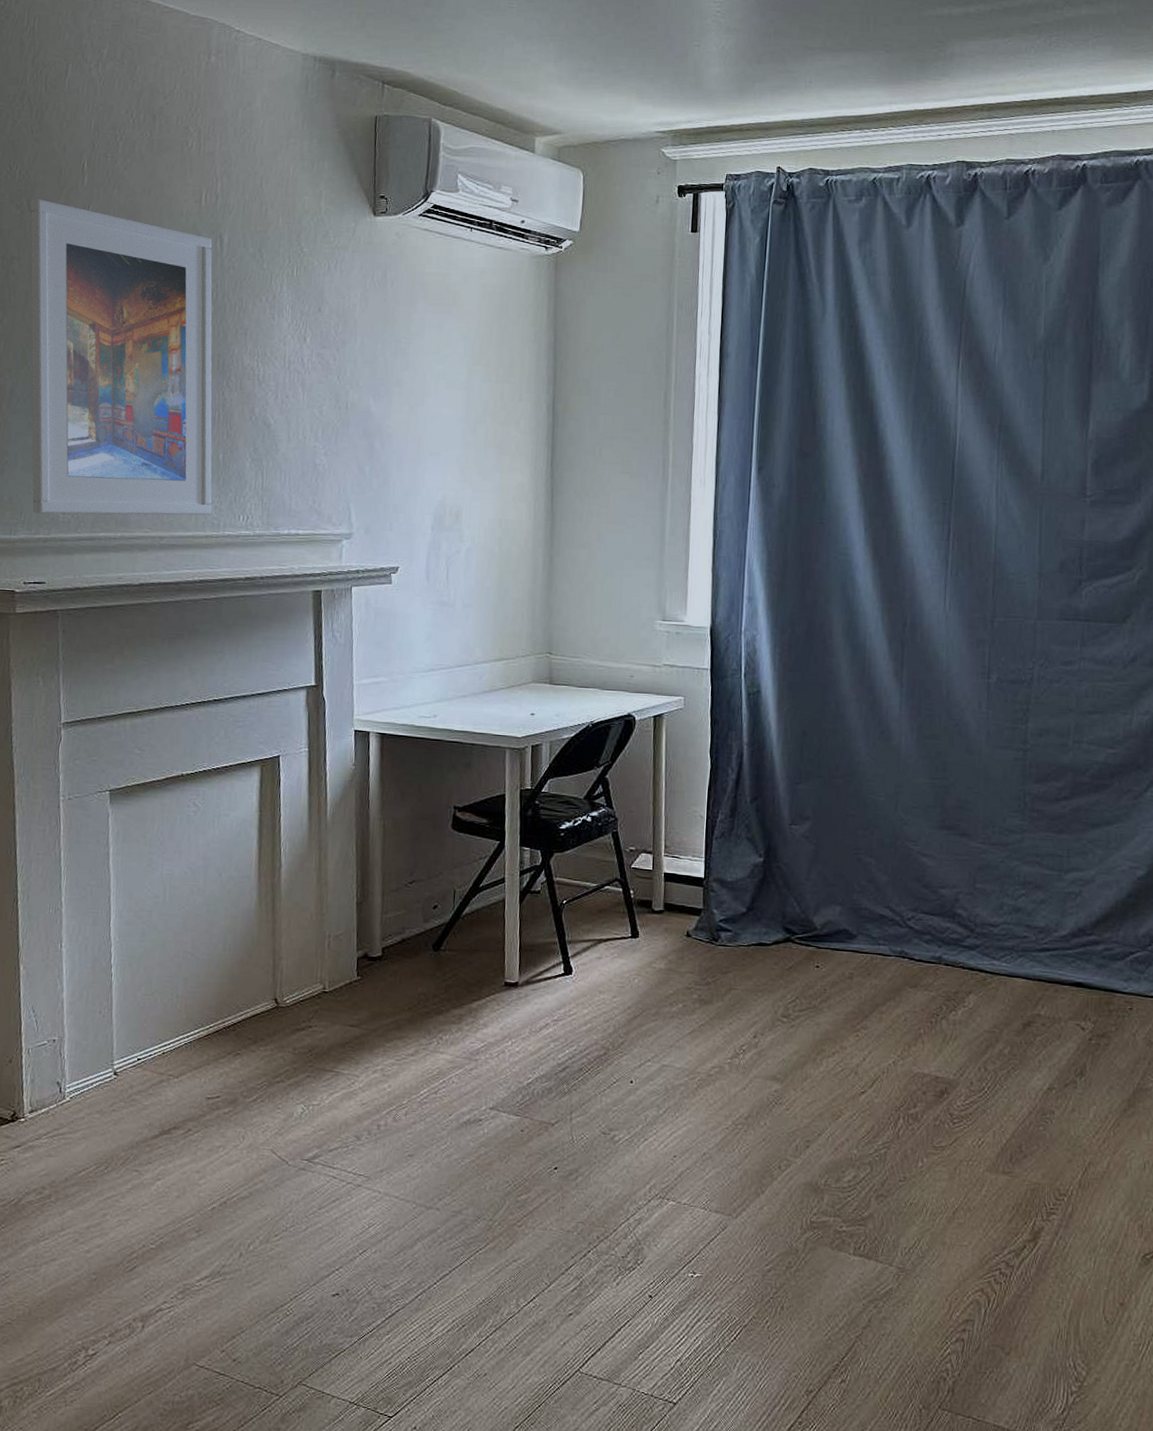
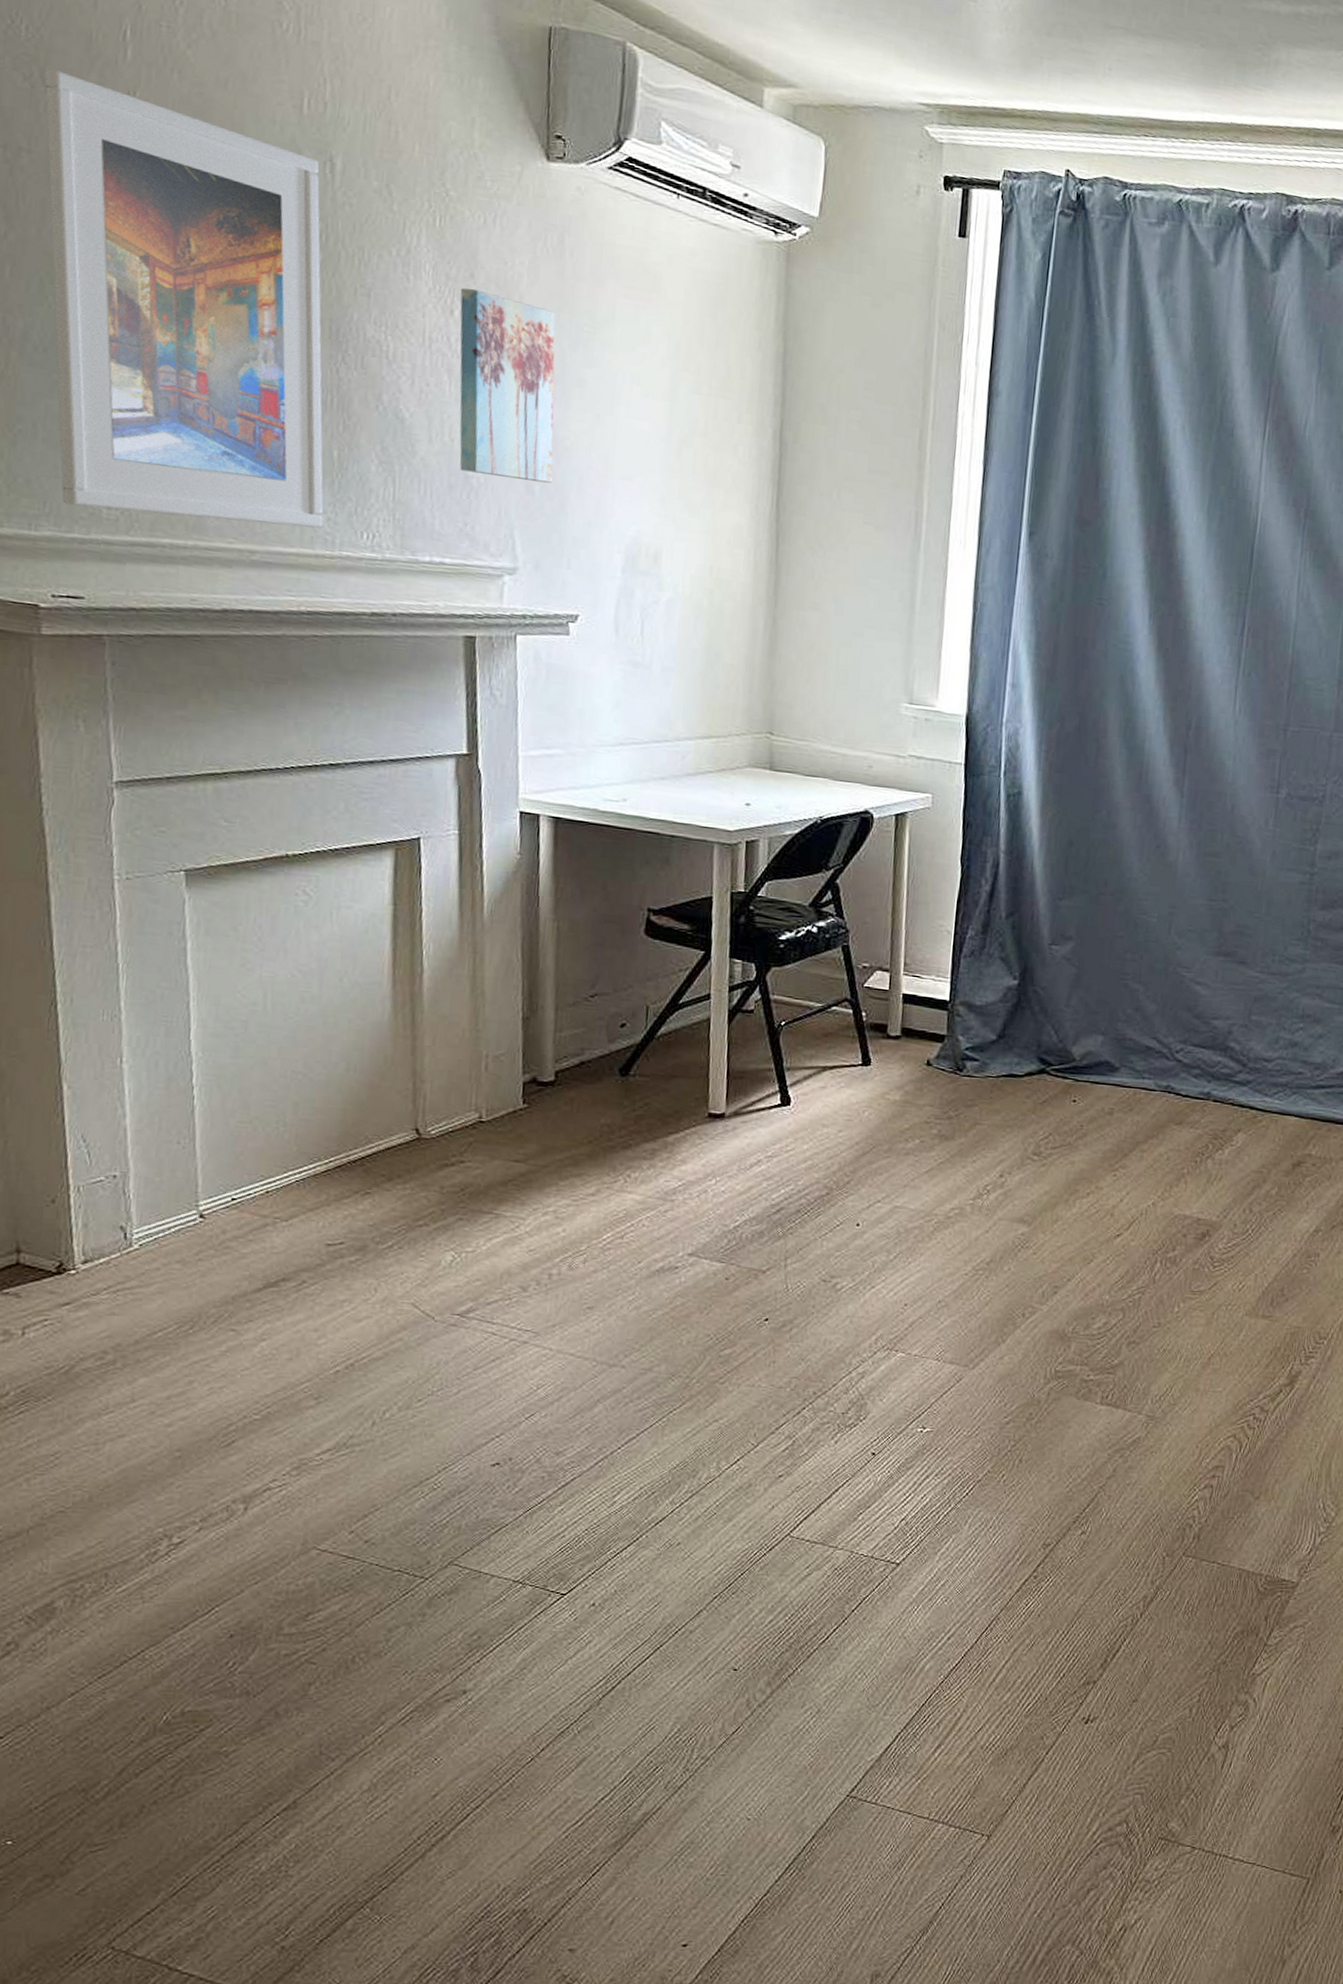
wall art: none [310,319,381,464] -> present [459,288,556,483]

